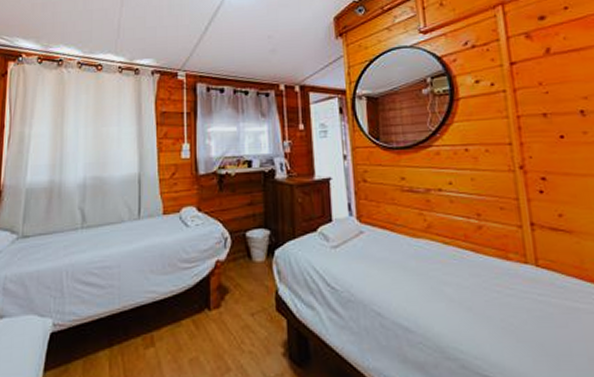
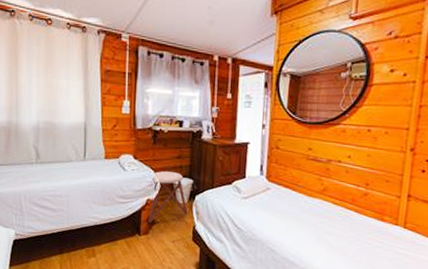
stool: none [219,221,268,292] -> present [148,171,188,223]

